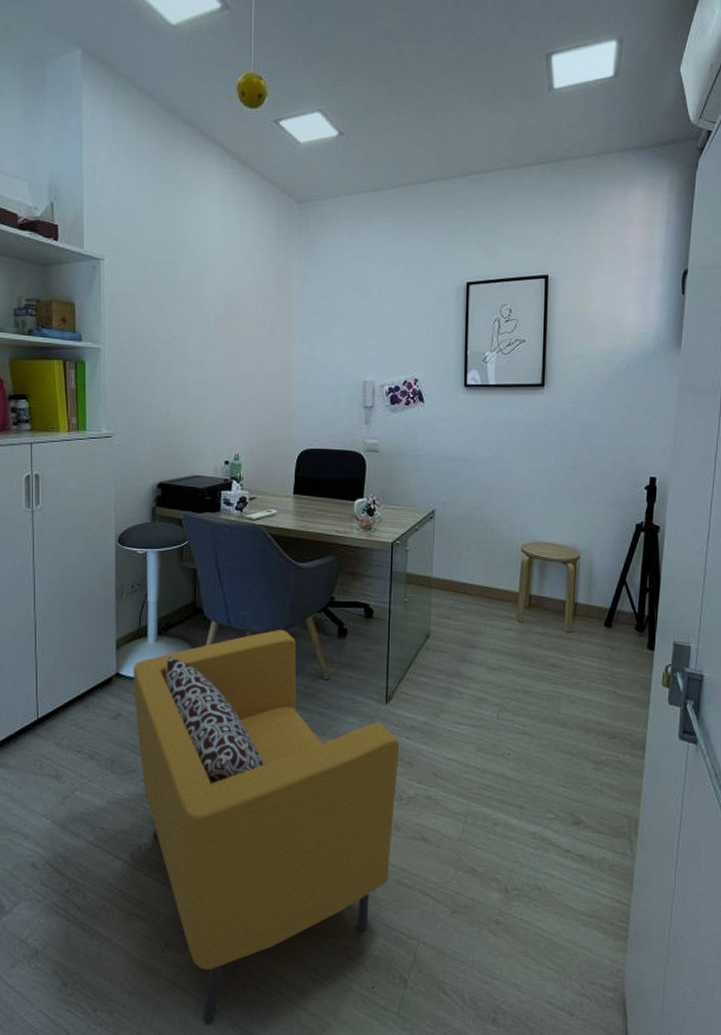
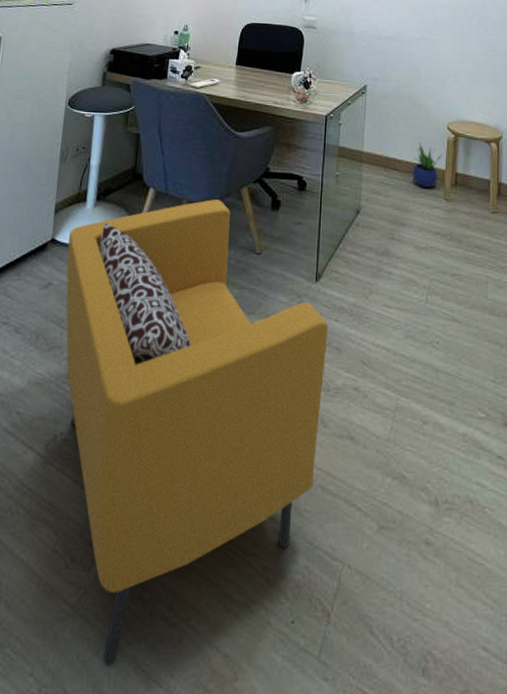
potted plant: none [484,565,516,610] -> present [412,141,442,187]

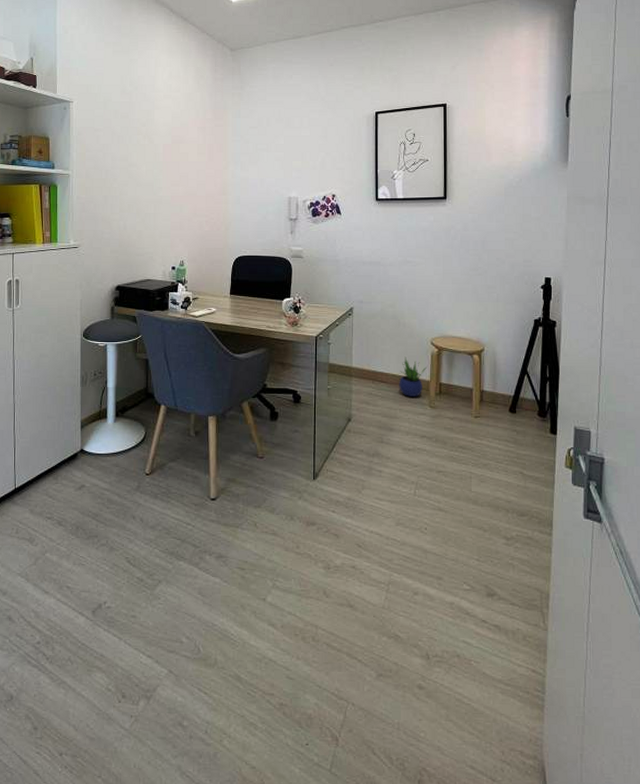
armchair: present [66,199,329,666] -> none [94,413,327,772]

